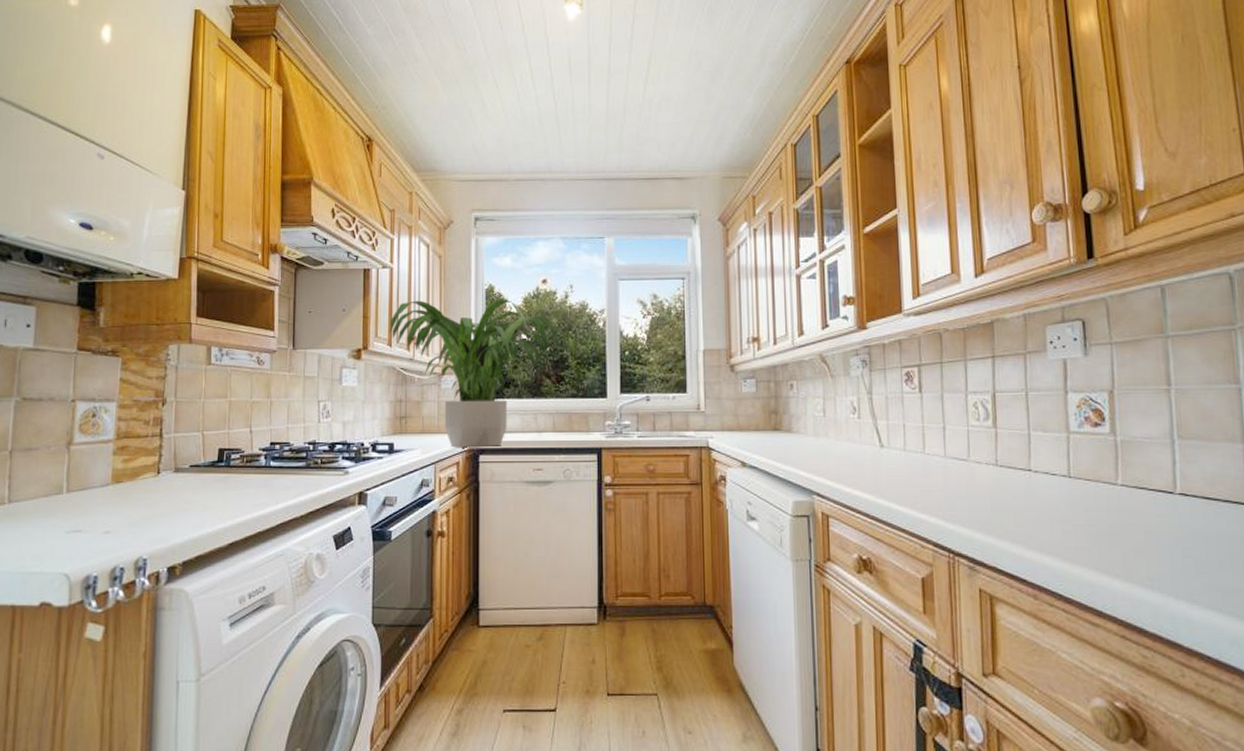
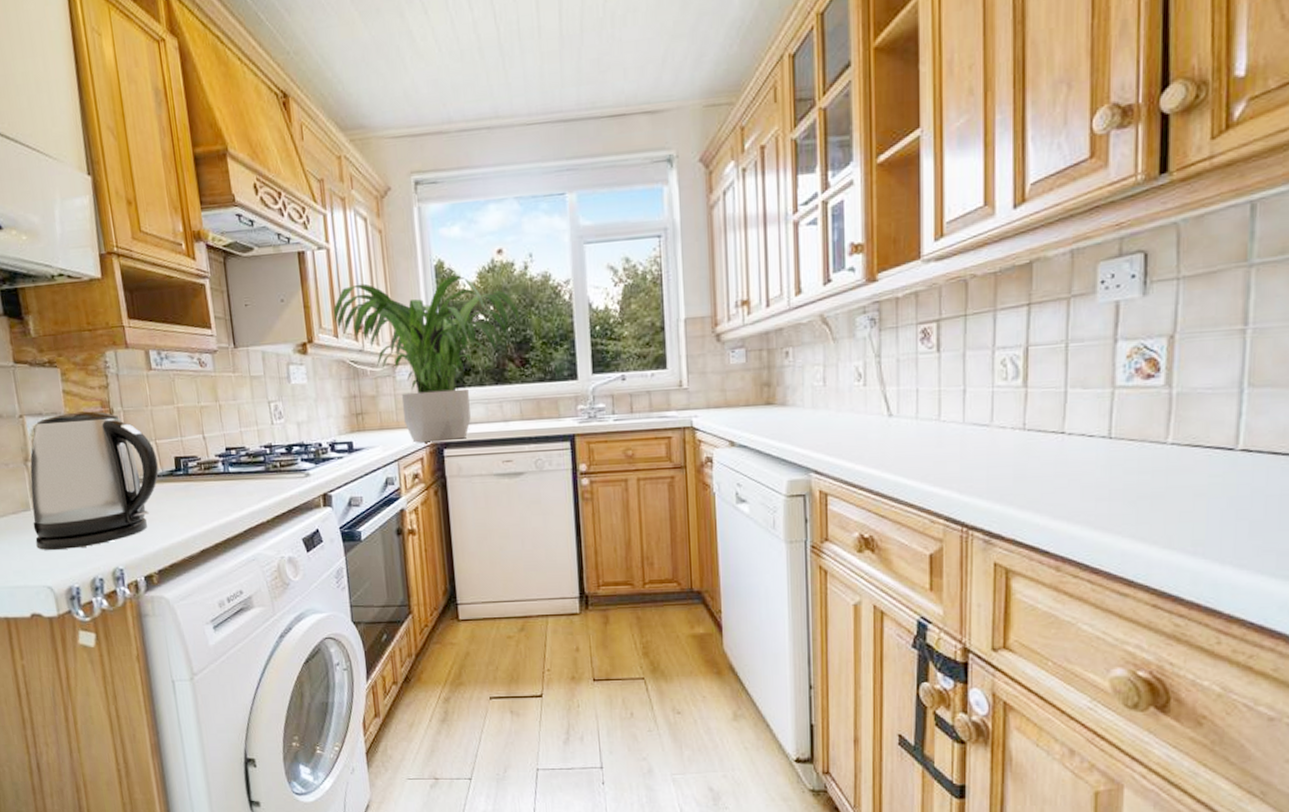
kettle: none [61,400,202,535] -> present [30,411,159,550]

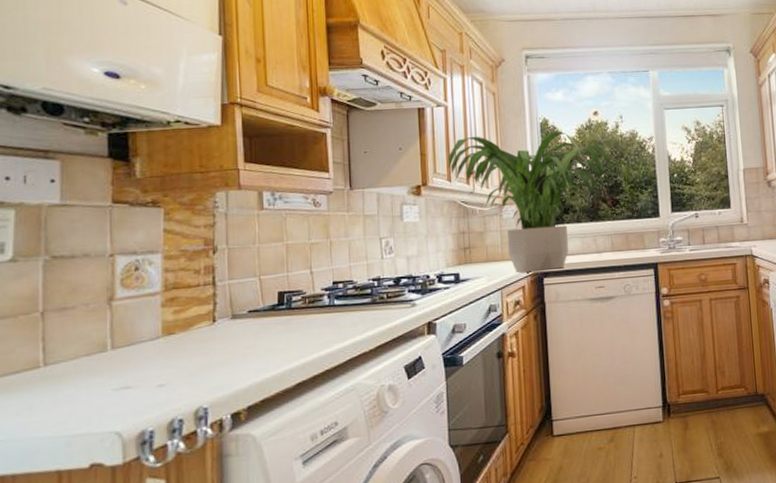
kettle: present [30,411,159,550] -> none [108,249,260,393]

